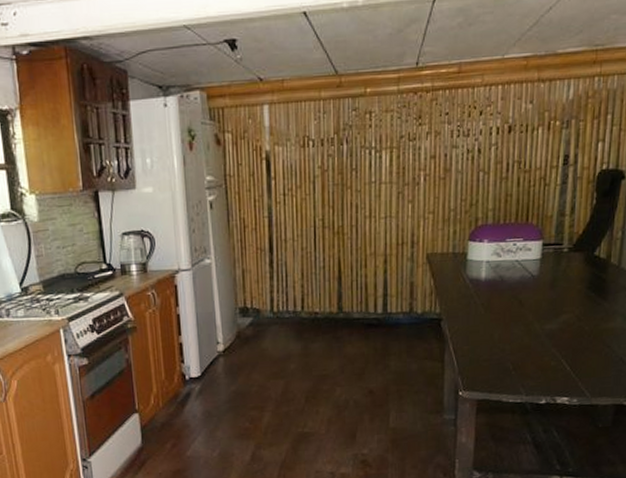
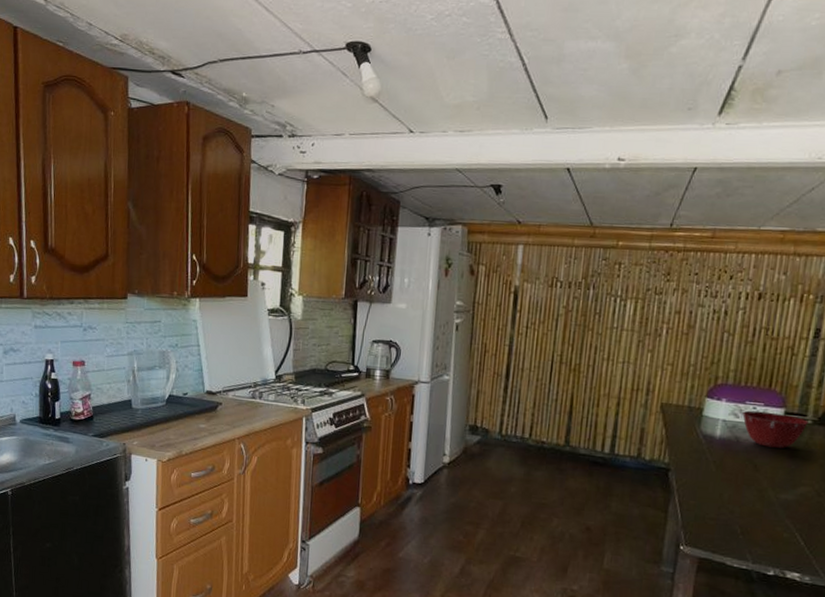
mixing bowl: none [504,246,565,281] -> present [742,410,809,448]

